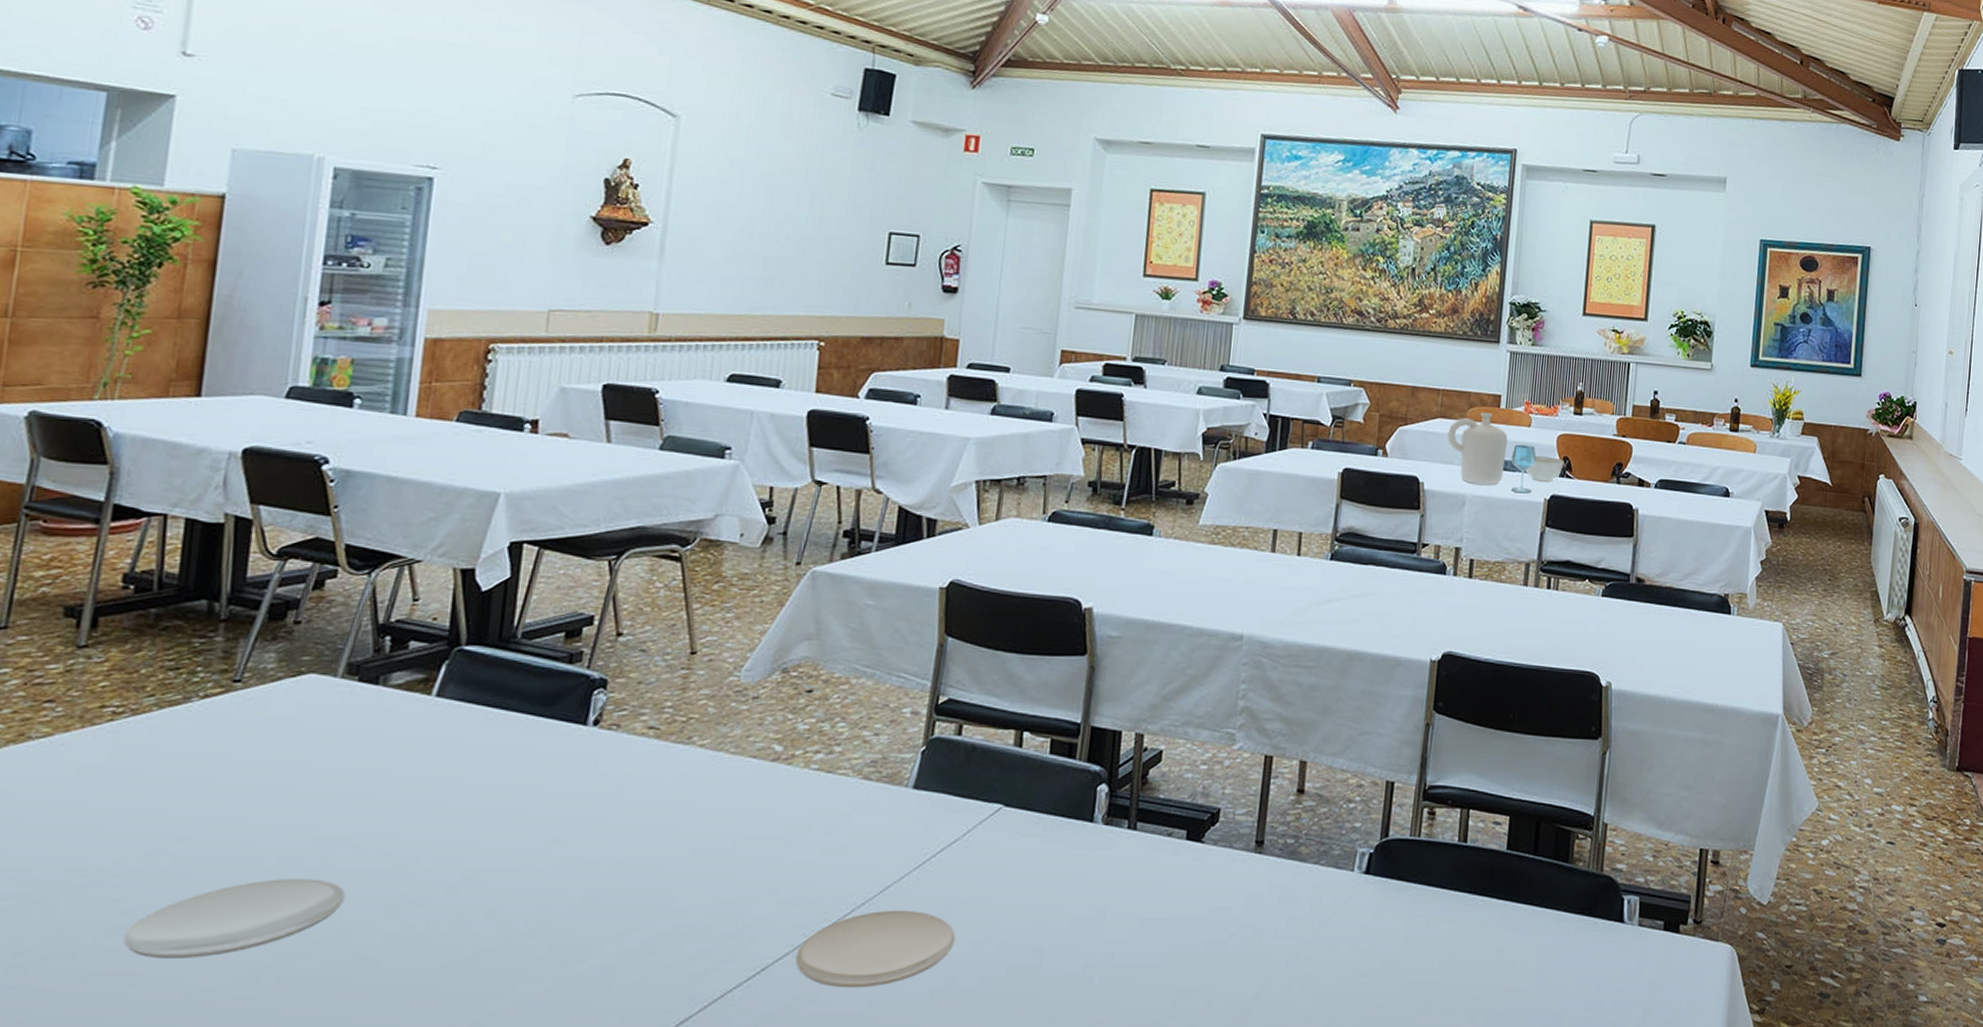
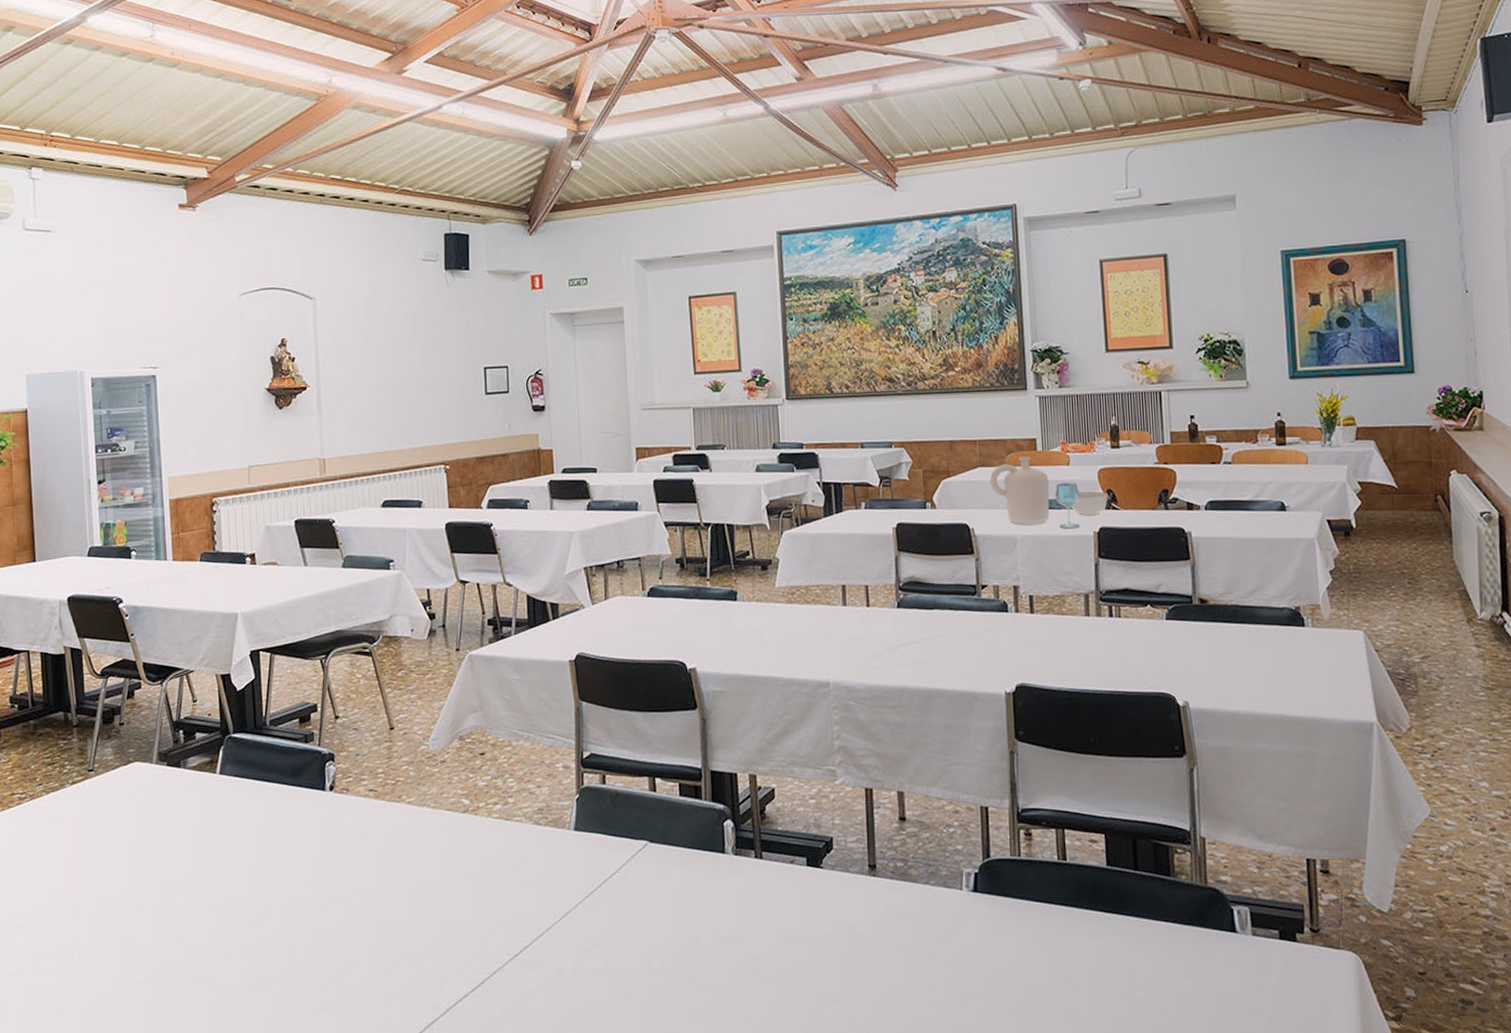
plate: present [123,879,347,958] -> none [51,916,185,977]
plate: present [795,910,956,988] -> none [505,932,627,997]

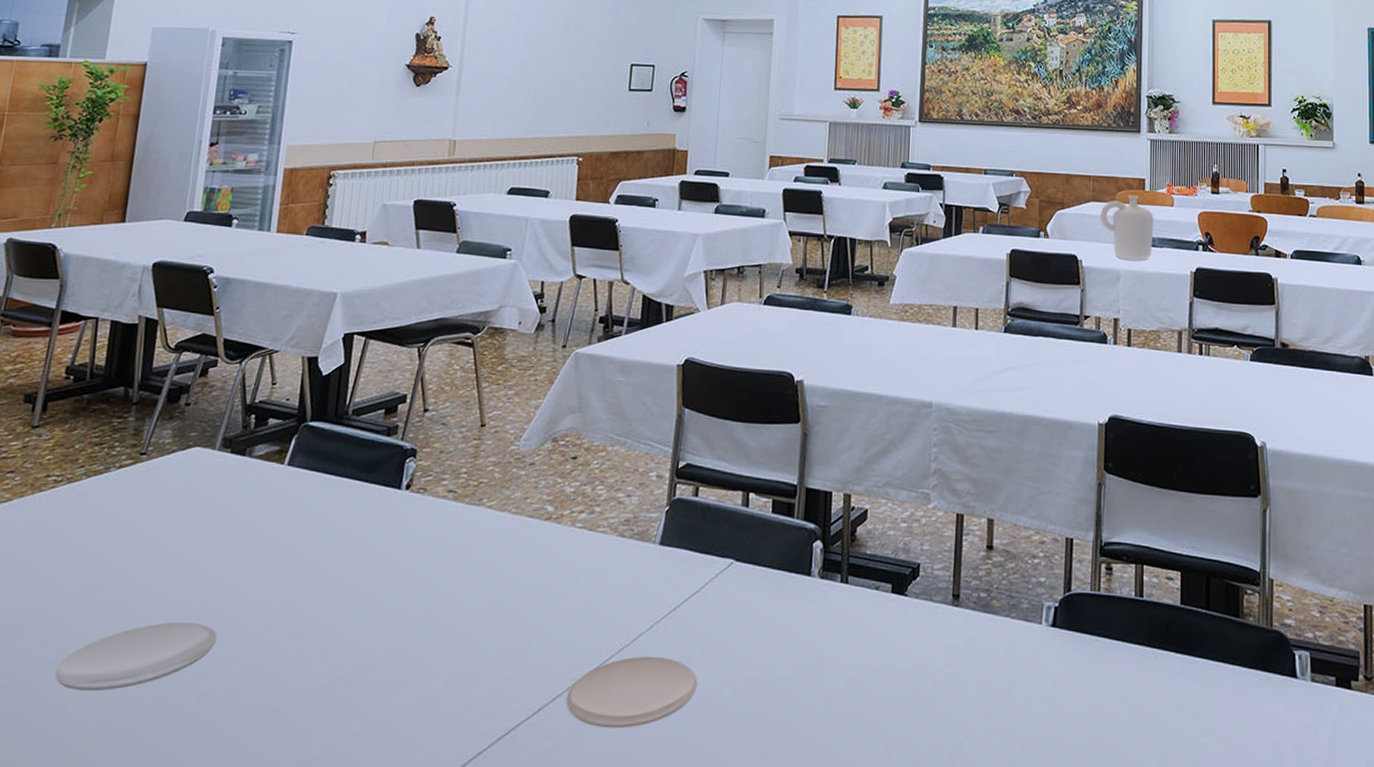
plate: none [51,916,185,977] -> present [54,622,218,690]
plate: none [505,932,627,997] -> present [566,656,698,728]
wine glass: present [1055,482,1081,529] -> none [1158,223,1181,267]
bowl: present [1071,491,1109,516] -> none [1172,233,1206,256]

